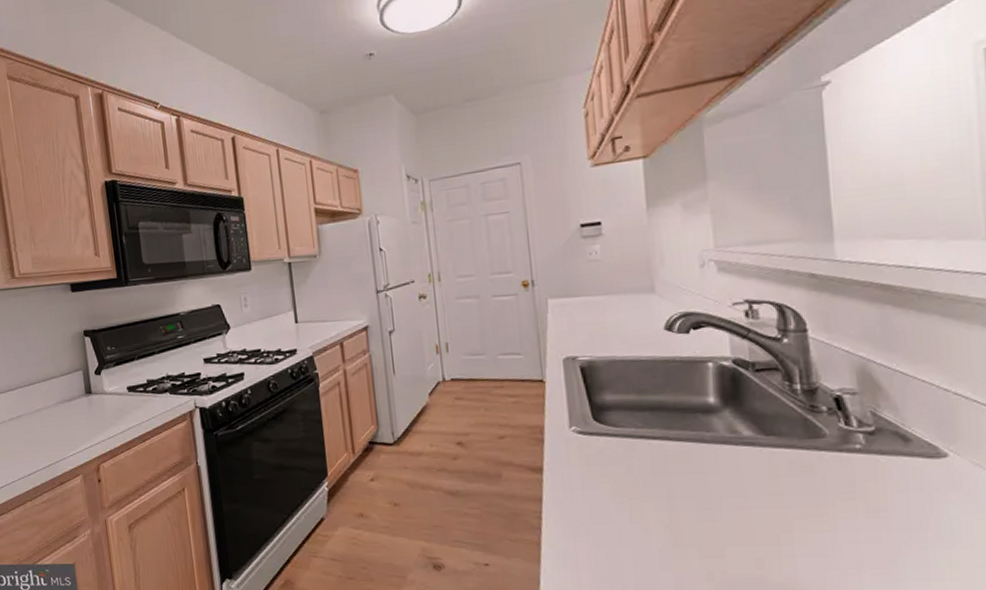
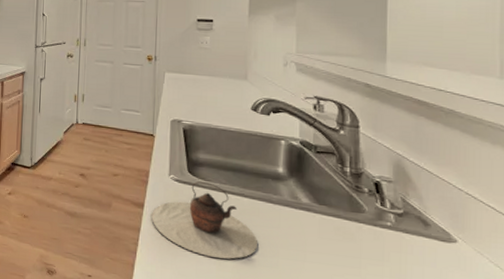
teapot: none [554,429,694,520] -> present [151,181,258,259]

